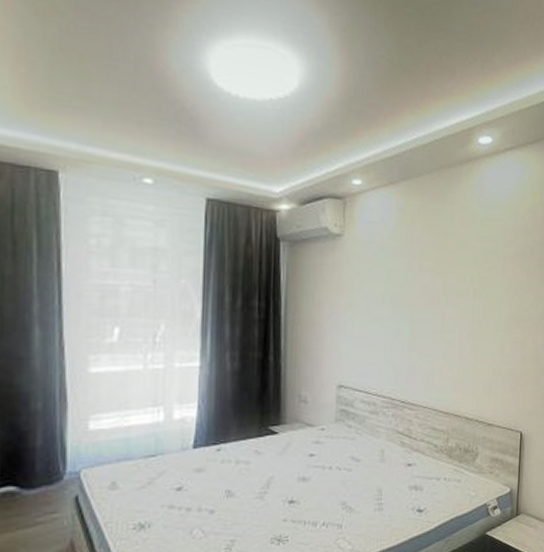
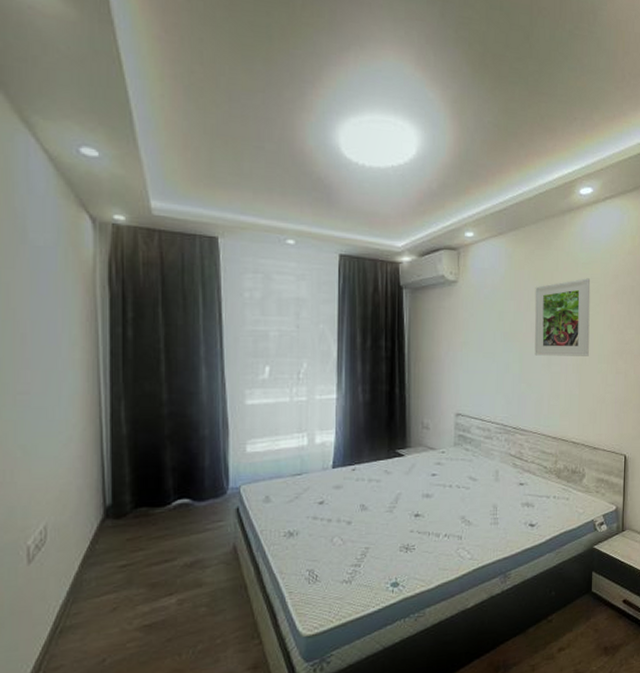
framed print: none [426,236,488,323] -> present [534,278,591,356]

